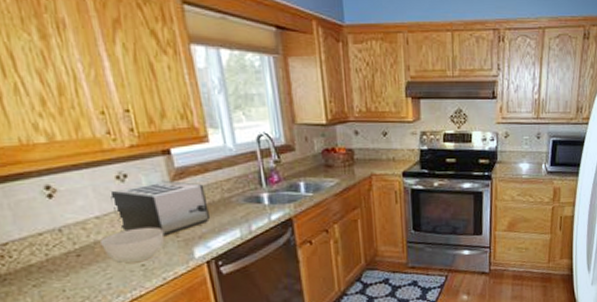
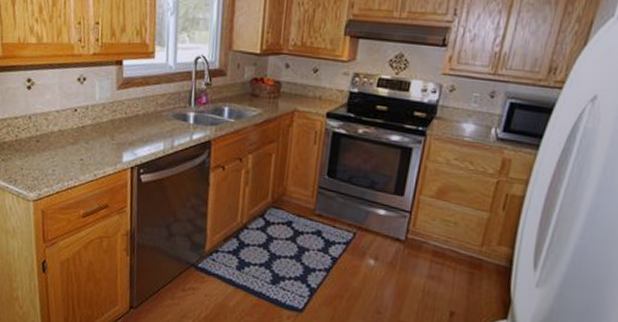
bowl: present [99,226,165,265] -> none [54,125,104,158]
toaster: present [110,180,211,237] -> none [70,87,143,138]

